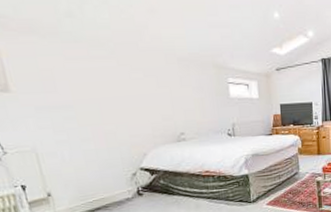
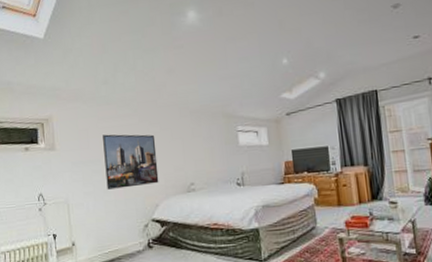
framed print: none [73,77,146,138] -> present [103,134,159,190]

